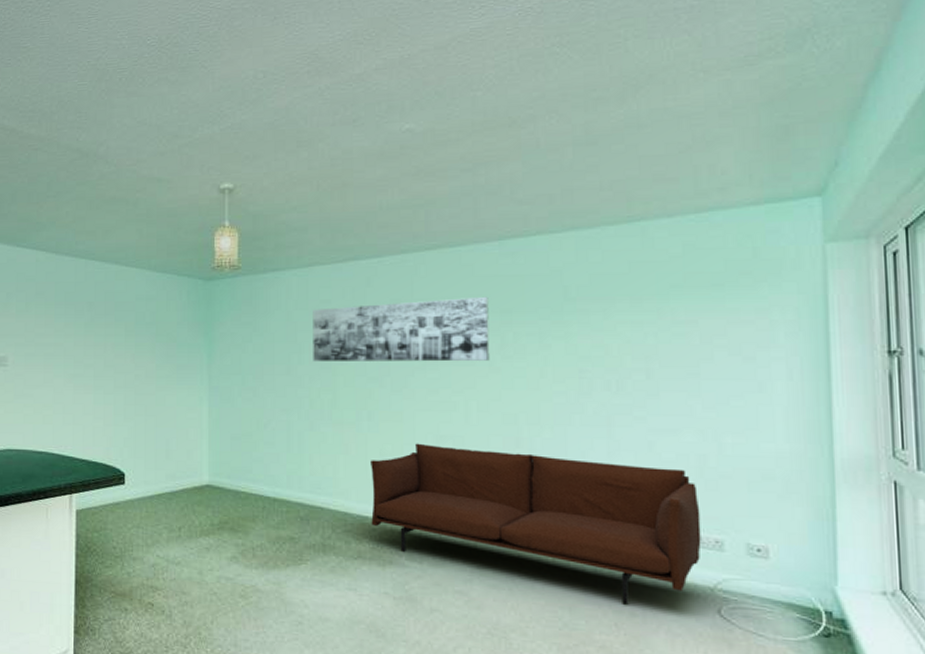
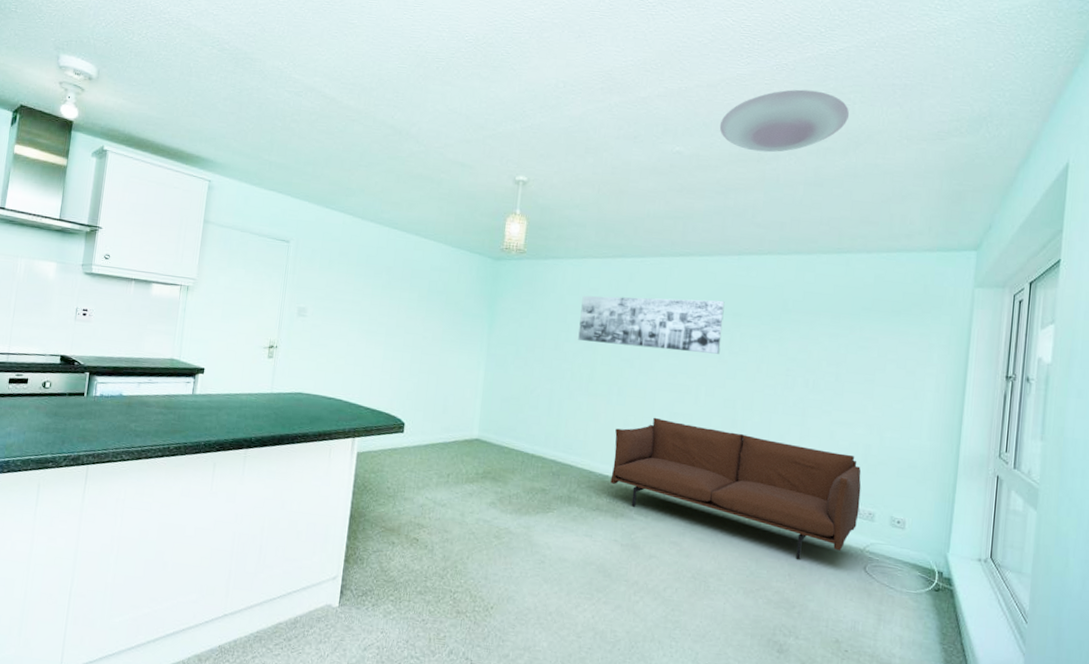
ceiling light: none [455,32,622,116] -> present [719,89,850,153]

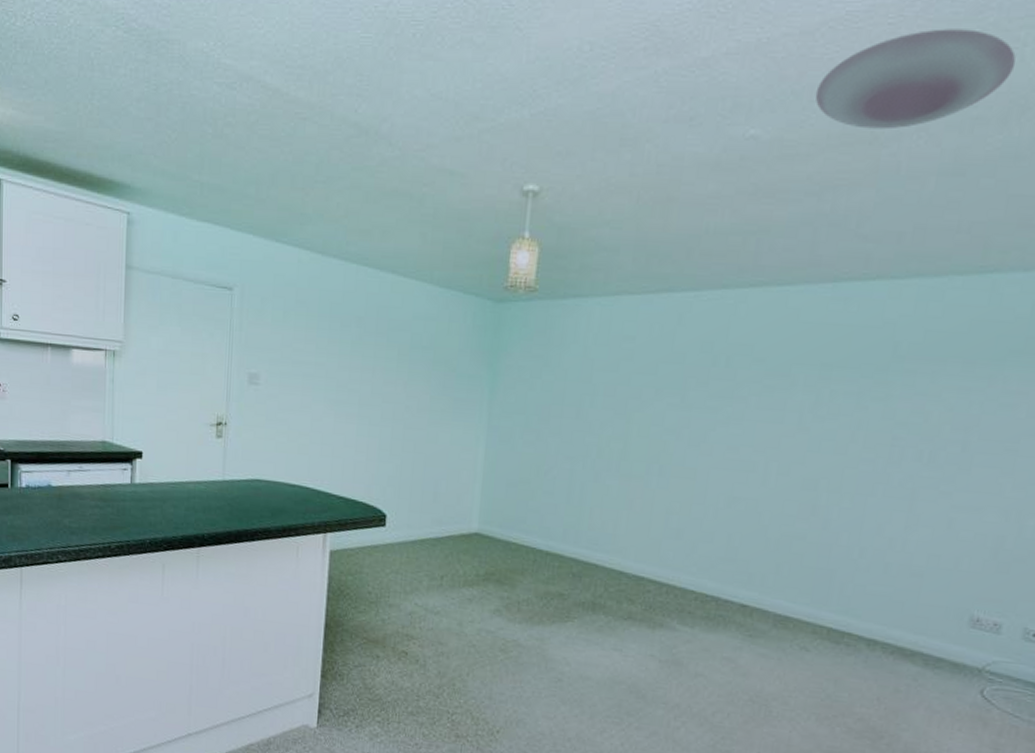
wall art: present [578,295,725,354] -> none [607,345,810,420]
sofa: present [610,417,861,560] -> none [646,503,988,681]

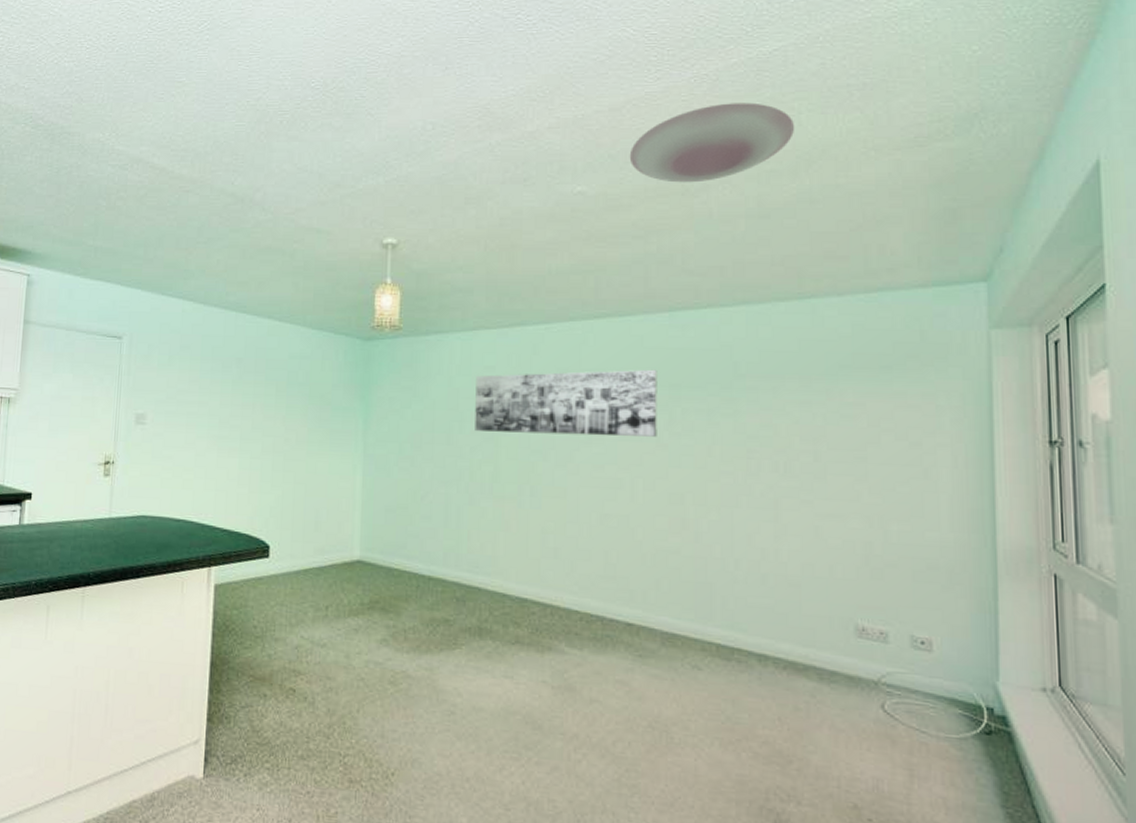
wall art: none [607,345,810,420] -> present [475,369,657,437]

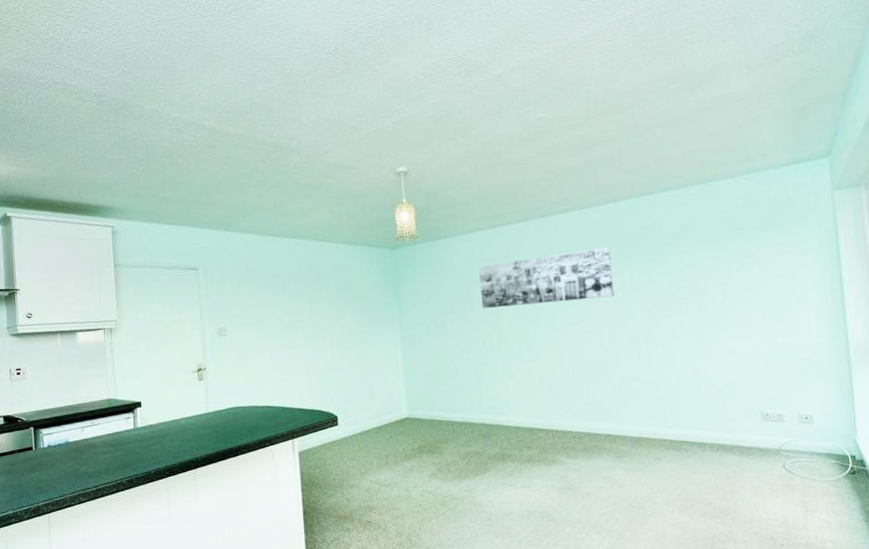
ceiling light: present [629,102,795,183] -> none [573,38,690,105]

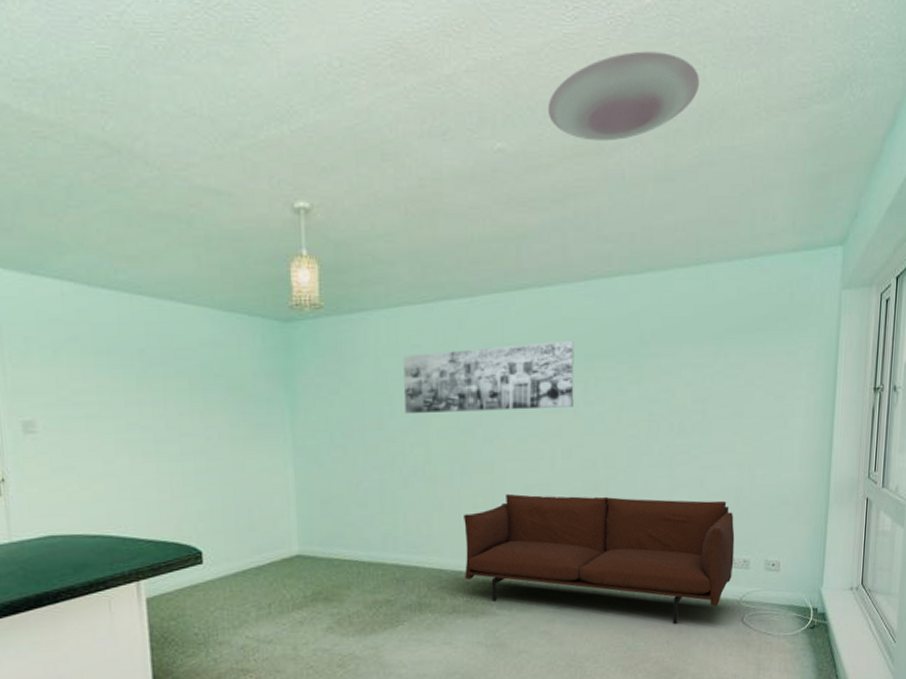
sofa: none [533,365,769,470] -> present [464,493,735,624]
ceiling light: none [573,38,690,105] -> present [547,51,700,141]

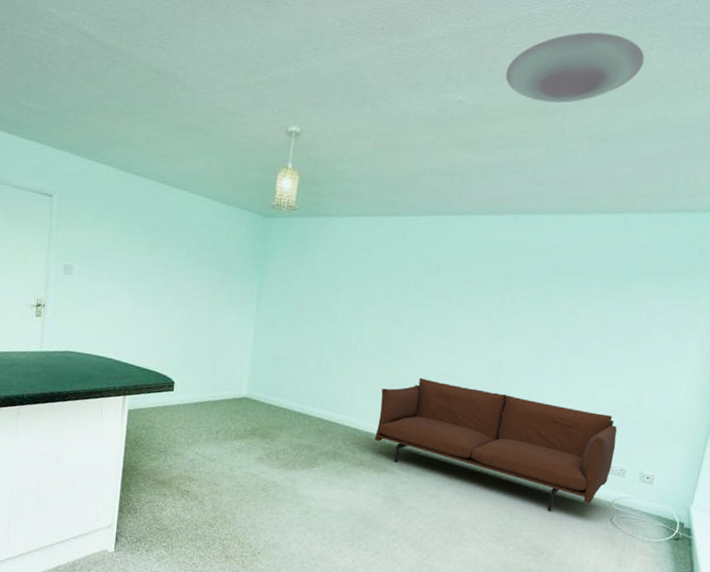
wall art: present [403,340,574,413] -> none [348,255,498,316]

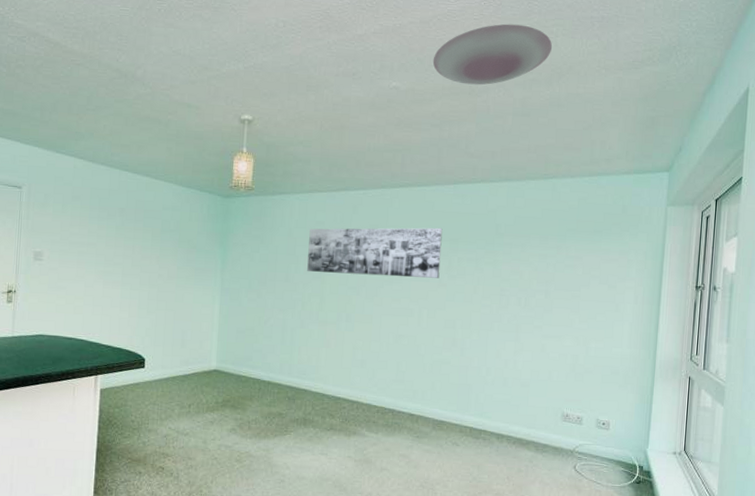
wall art: none [348,255,498,316] -> present [307,227,443,278]
sofa: present [374,377,618,511] -> none [342,340,570,463]

